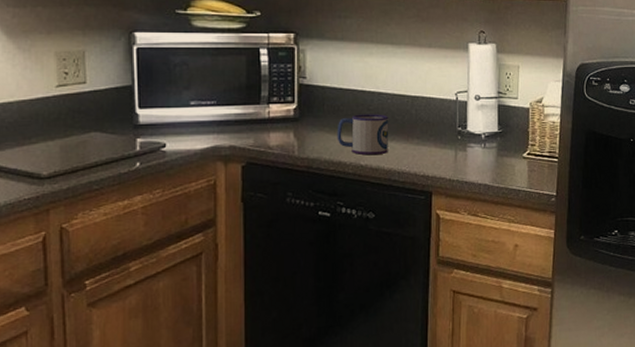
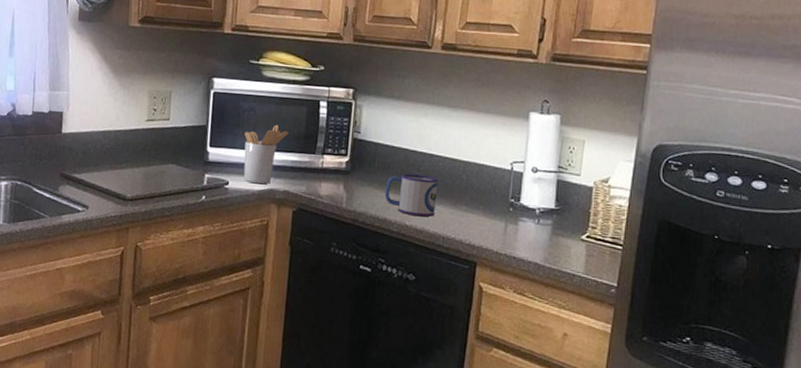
utensil holder: none [179,77,229,143] -> present [243,124,289,184]

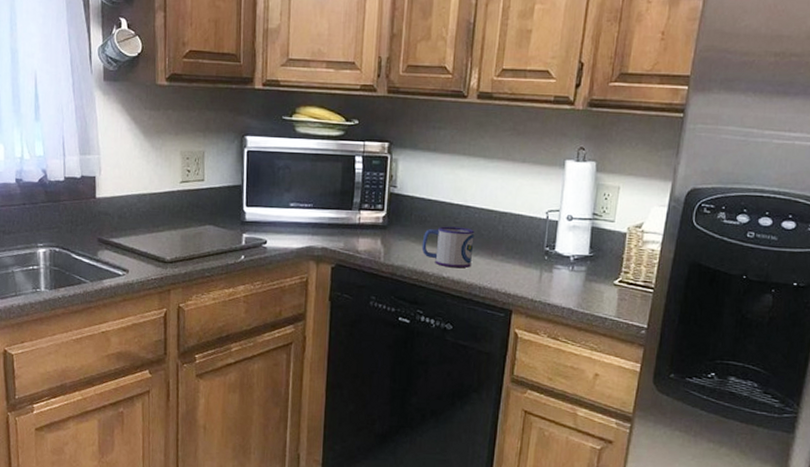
utensil holder: present [243,124,289,184] -> none [281,182,325,242]

